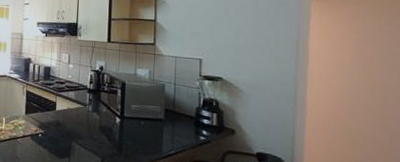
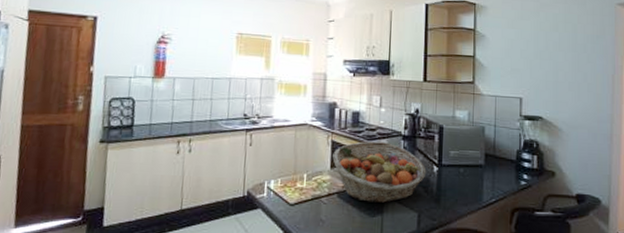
fruit basket: none [27,92,110,147] -> present [332,141,427,203]

